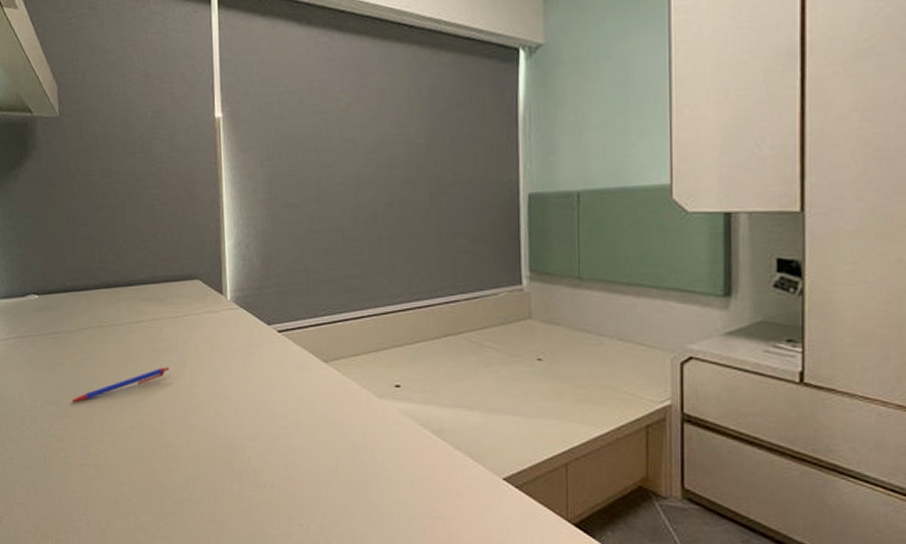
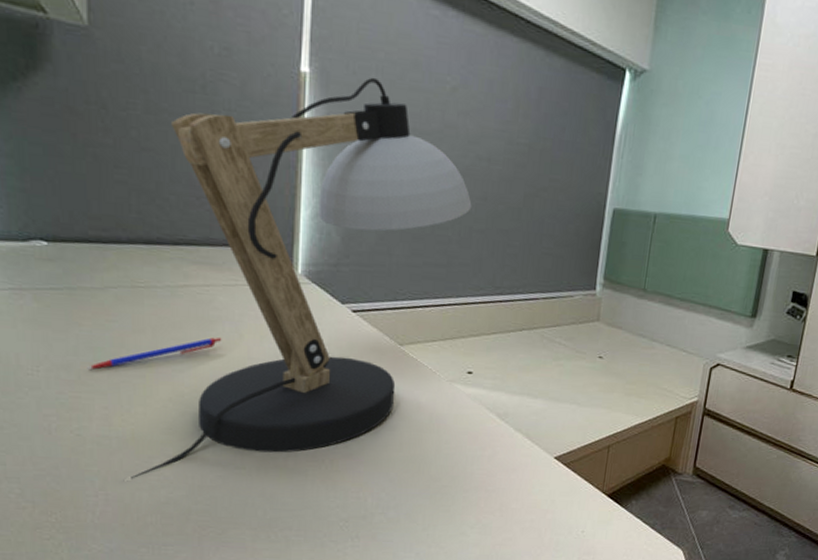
desk lamp: none [106,109,379,505] -> present [131,77,472,479]

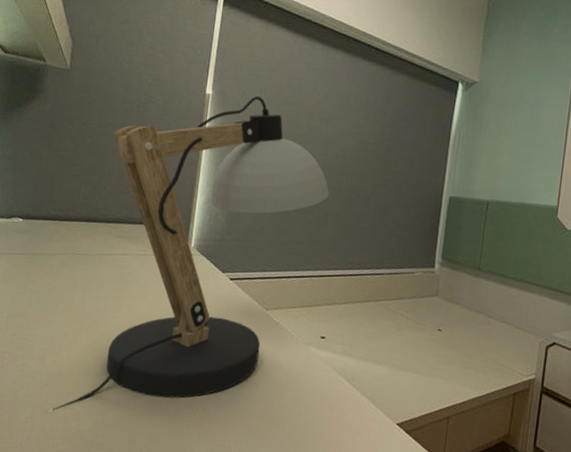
pen: present [87,337,222,370] -> none [34,296,131,318]

